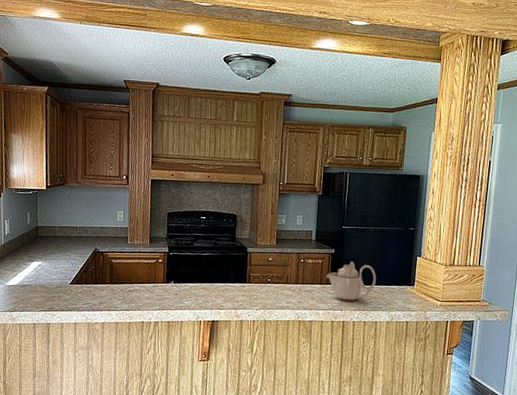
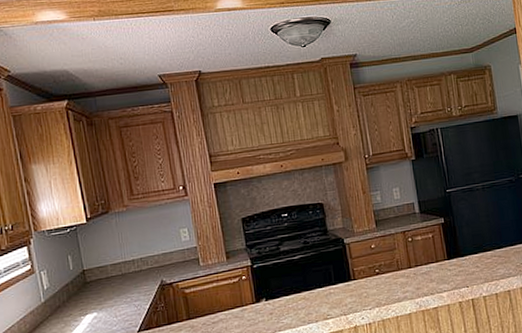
teapot: present [326,261,376,302] -> none [441,227,499,275]

